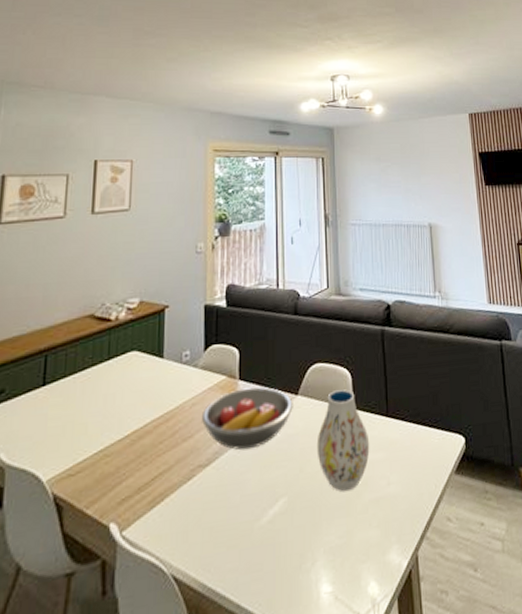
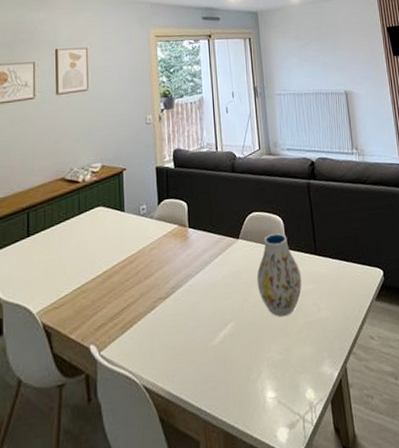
fruit bowl: present [202,387,293,451] -> none [160,233,235,285]

